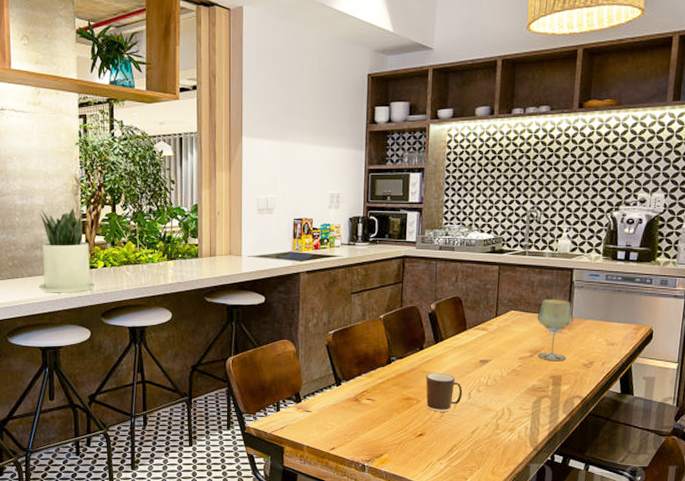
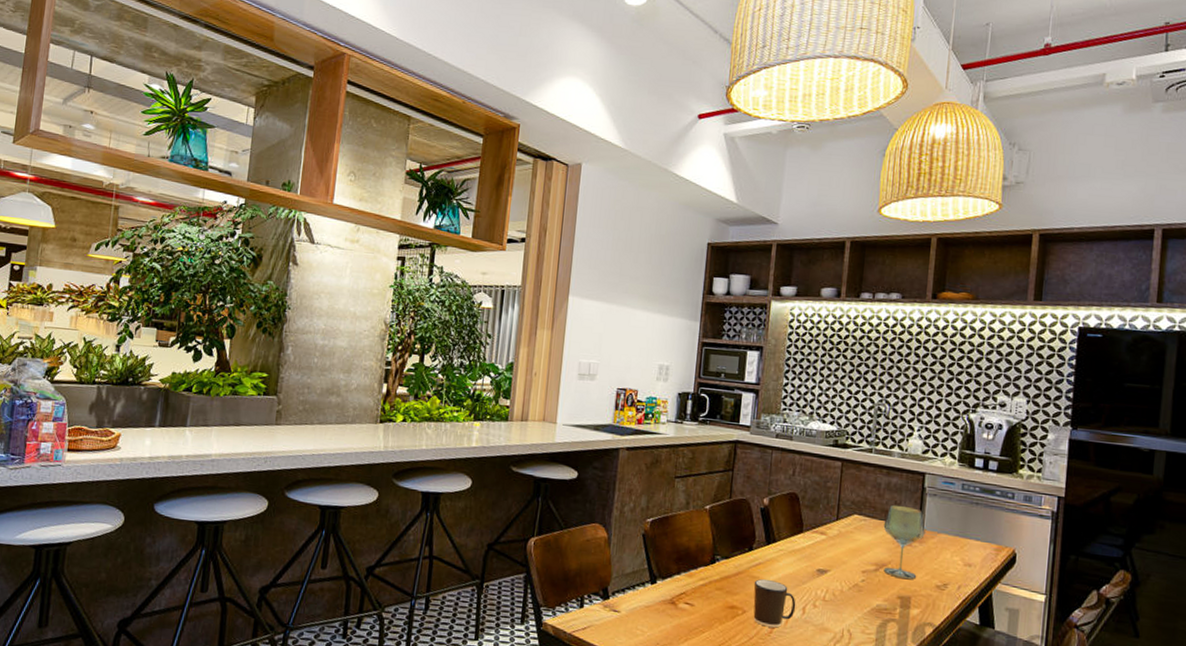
planter: present [39,208,96,293] -> none [328,353,392,448]

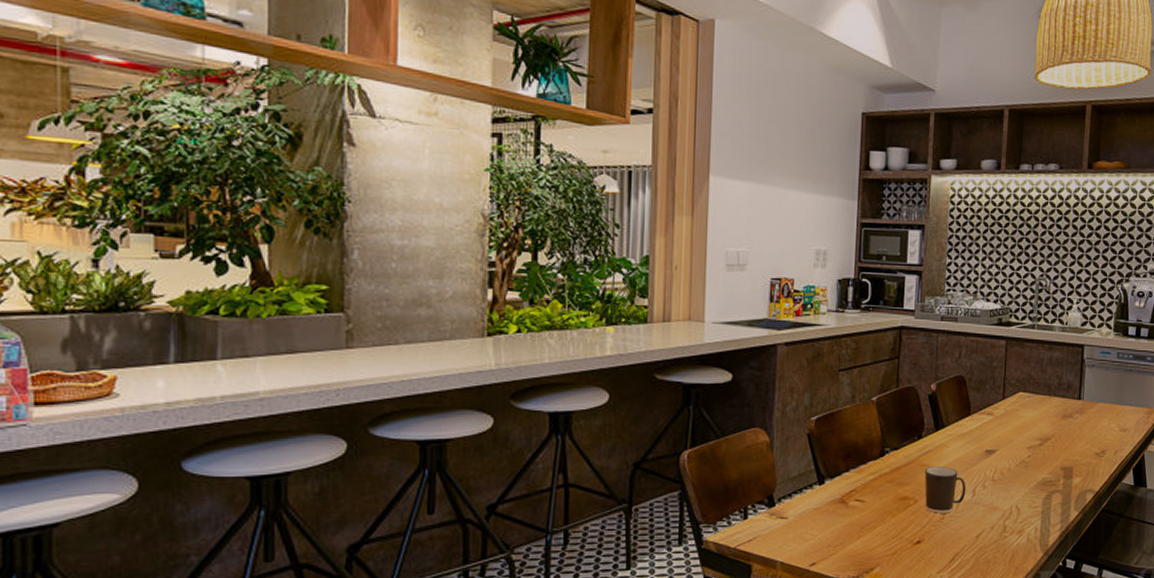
wine glass: present [883,504,925,580] -> none [1046,378,1085,451]

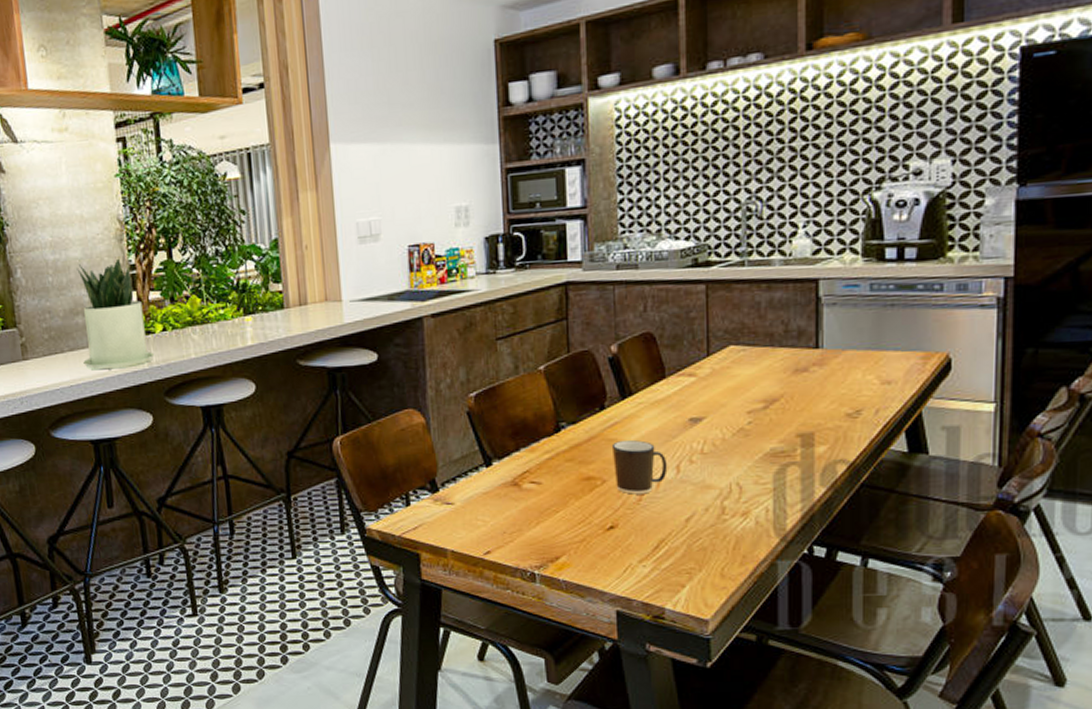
planter: none [420,253,505,367] -> present [76,258,155,370]

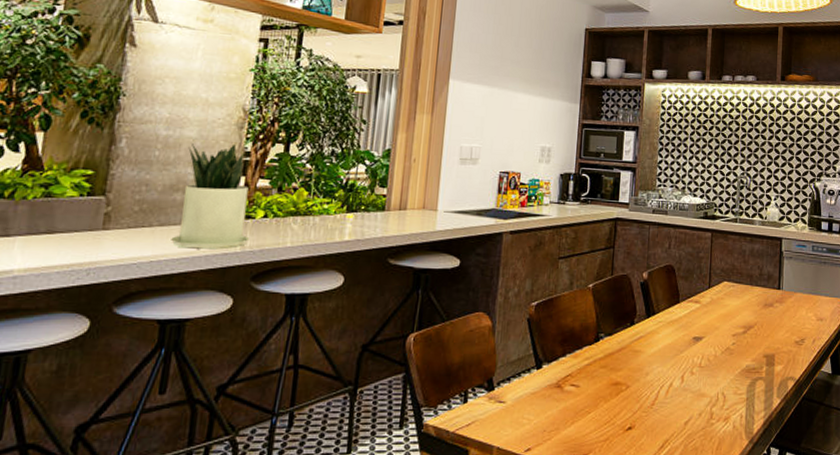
mug: present [611,440,668,495] -> none [636,353,675,399]

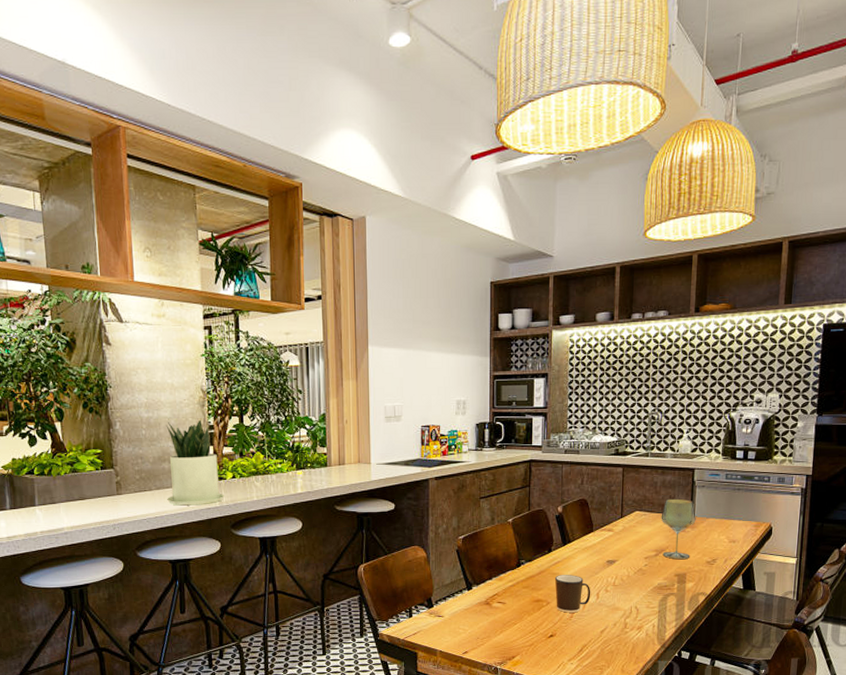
mug: none [636,353,675,399] -> present [554,575,591,613]
wine glass: none [749,269,784,339] -> present [661,498,696,560]

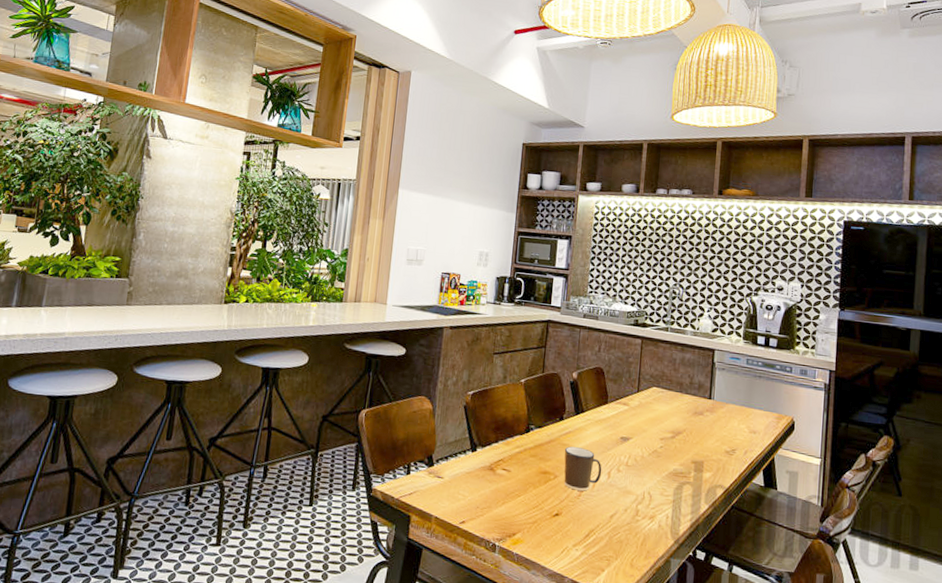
planter: present [166,419,225,506] -> none [175,239,235,327]
wine glass: present [661,498,696,560] -> none [678,378,715,446]

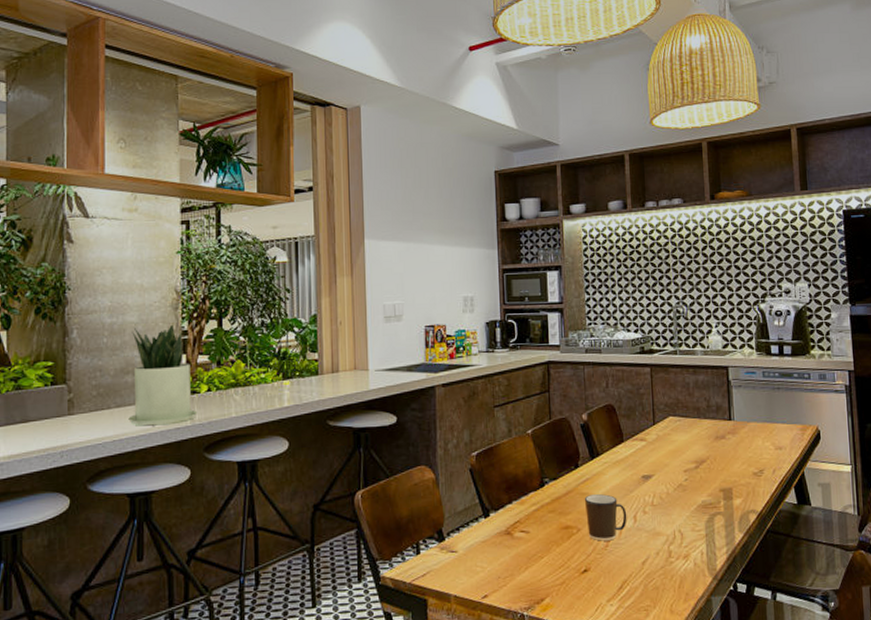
planter: none [175,239,235,327] -> present [128,324,198,426]

